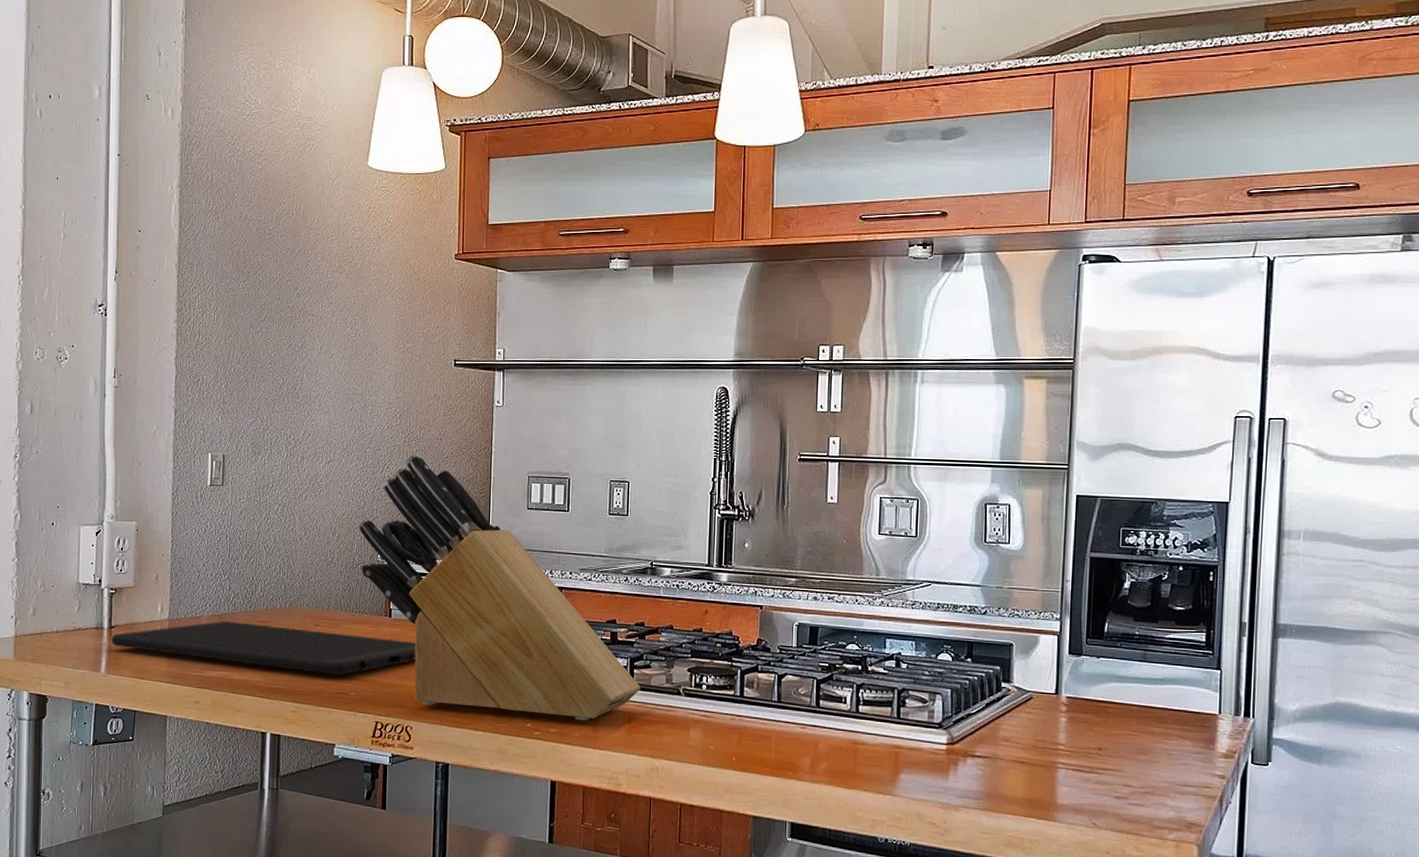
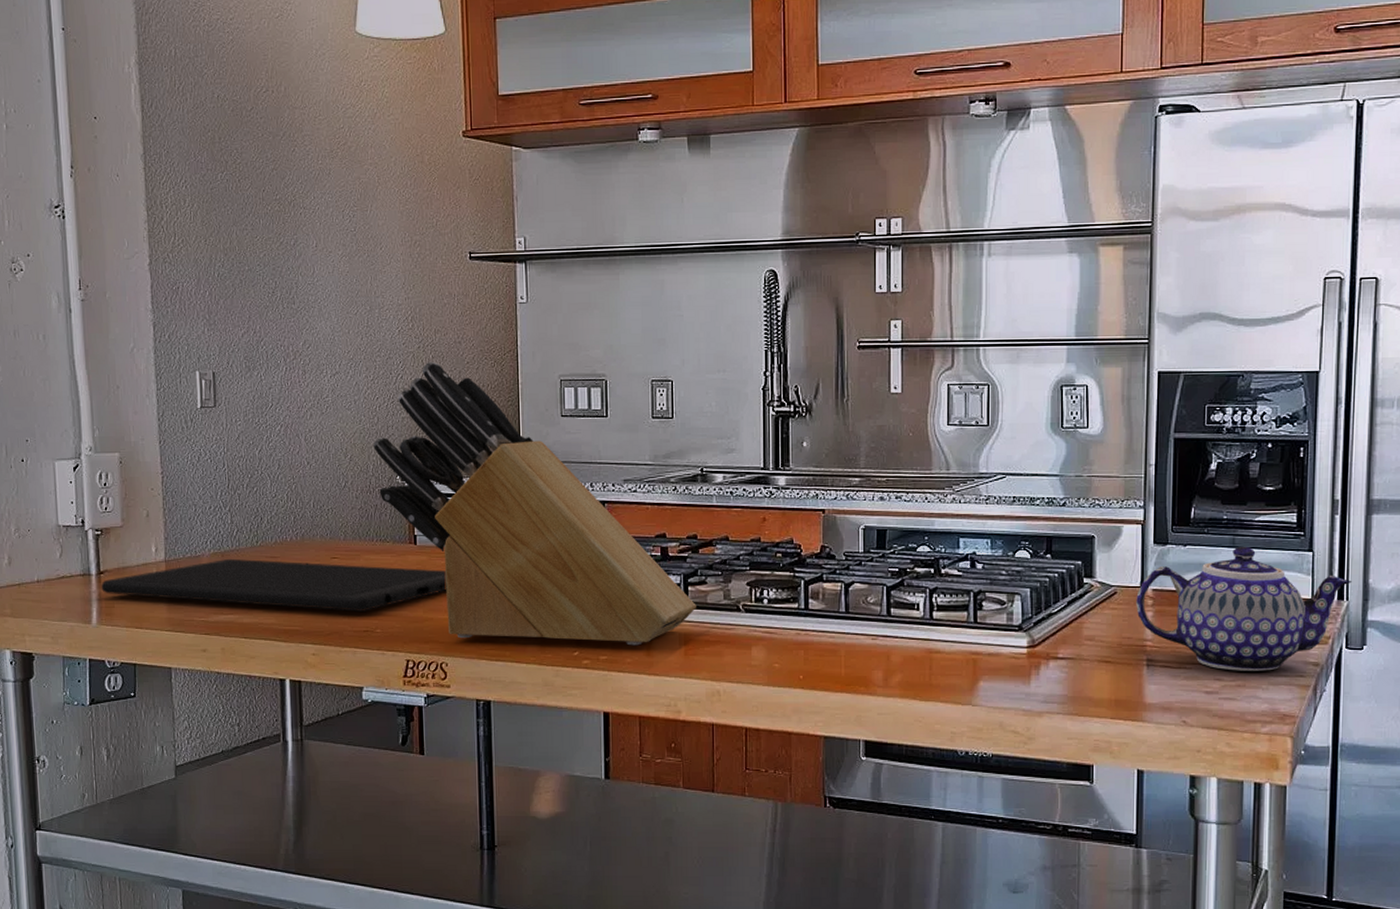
teapot: none [1051,661,1258,781] -> present [1136,546,1352,671]

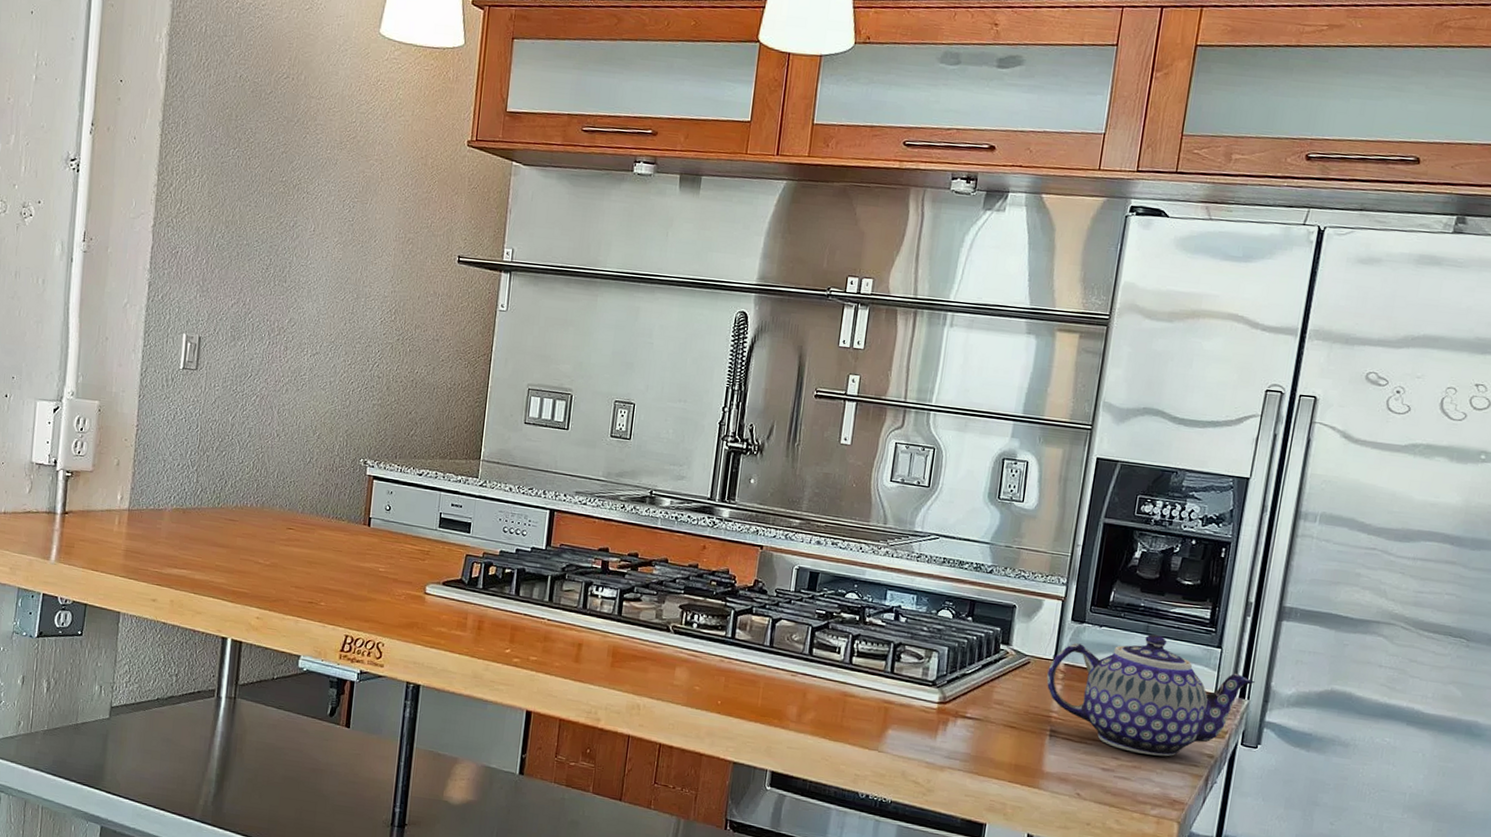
cutting board: present [101,558,447,612] -> none [64,515,395,584]
knife block: present [373,361,696,646] -> none [341,354,629,652]

